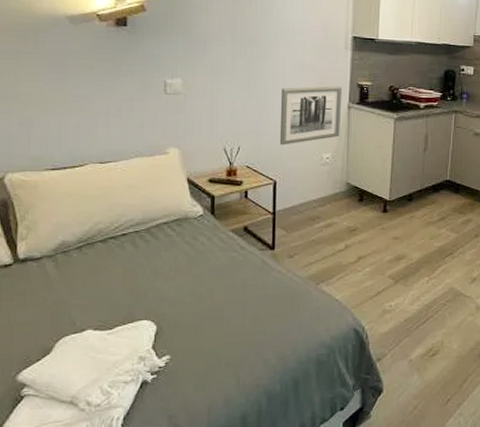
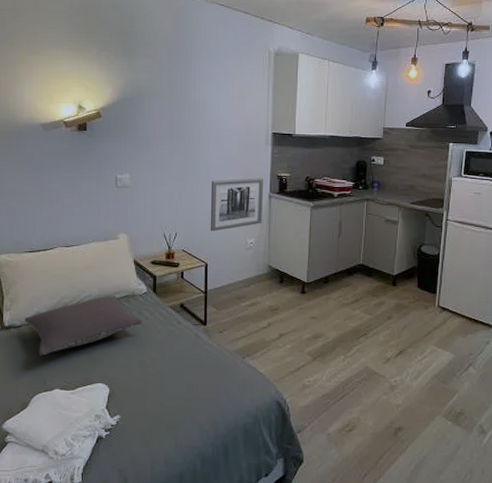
pillow: none [46,219,198,292] -> present [25,295,143,356]

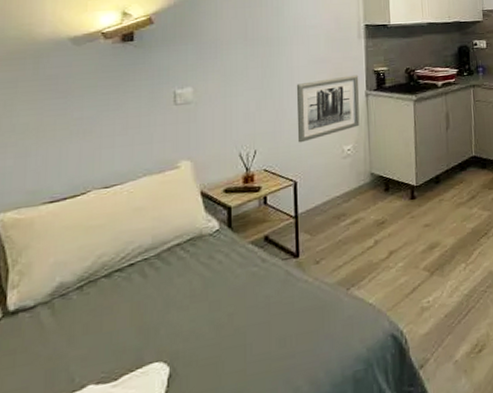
pillow: present [25,295,143,356] -> none [41,240,215,343]

